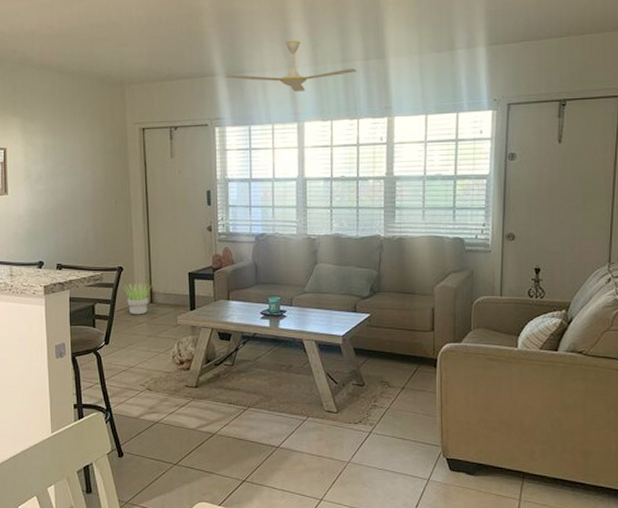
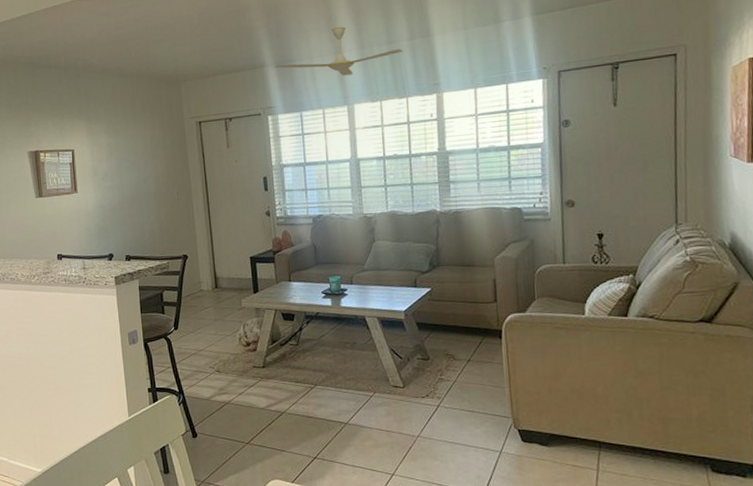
potted plant: present [121,282,153,315] -> none [186,269,217,301]

